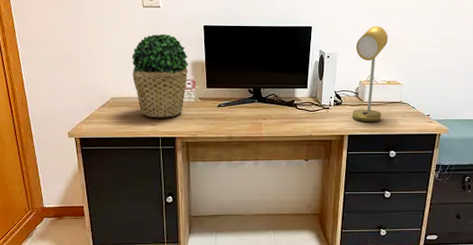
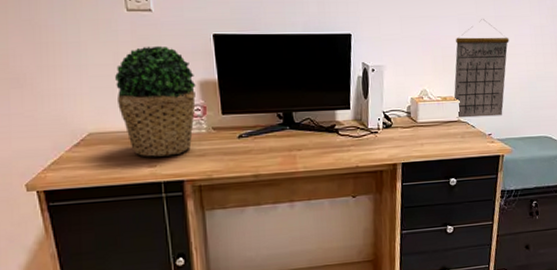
desk lamp: present [351,26,388,123] -> none [404,32,441,147]
calendar: none [397,15,451,100] -> present [453,19,509,118]

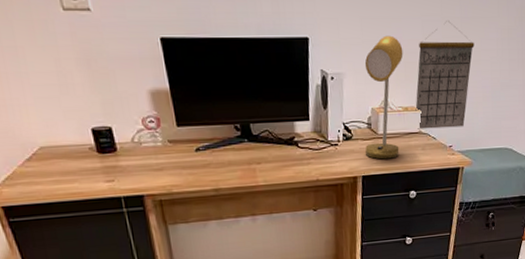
potted plant: present [115,45,196,157] -> none [59,50,149,172]
desk lamp: none [404,32,441,147] -> present [364,35,403,160]

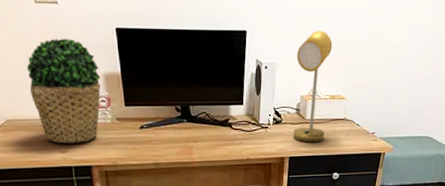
potted plant: none [59,50,149,172] -> present [27,38,101,144]
calendar: present [415,21,475,130] -> none [341,18,400,116]

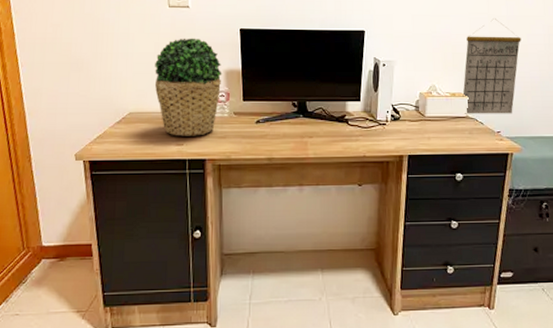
desk lamp: present [292,30,333,143] -> none [411,30,452,141]
calendar: none [341,18,400,116] -> present [462,19,521,114]

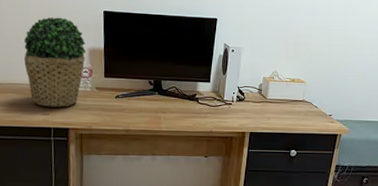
calendar: present [462,19,521,114] -> none [301,13,356,100]

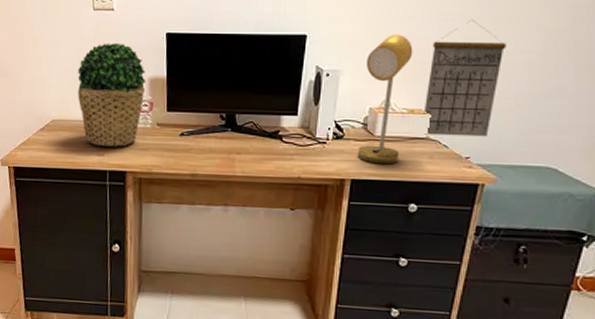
desk lamp: none [254,21,294,121] -> present [356,34,413,165]
calendar: none [301,13,356,100] -> present [423,20,506,137]

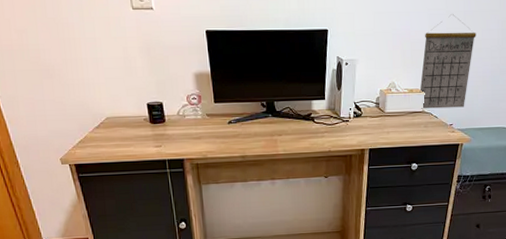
potted plant: present [78,43,146,147] -> none [125,41,192,139]
desk lamp: present [356,34,413,165] -> none [372,27,411,135]

